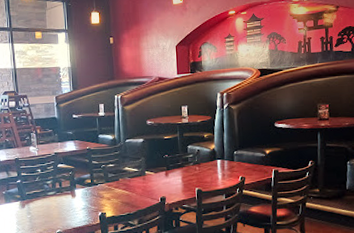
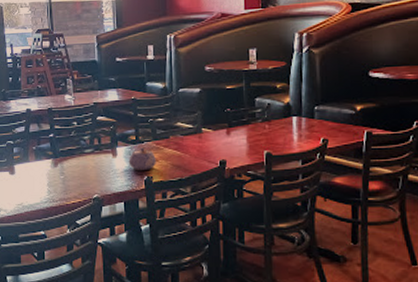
teapot: none [85,189,109,208] -> present [128,147,156,170]

